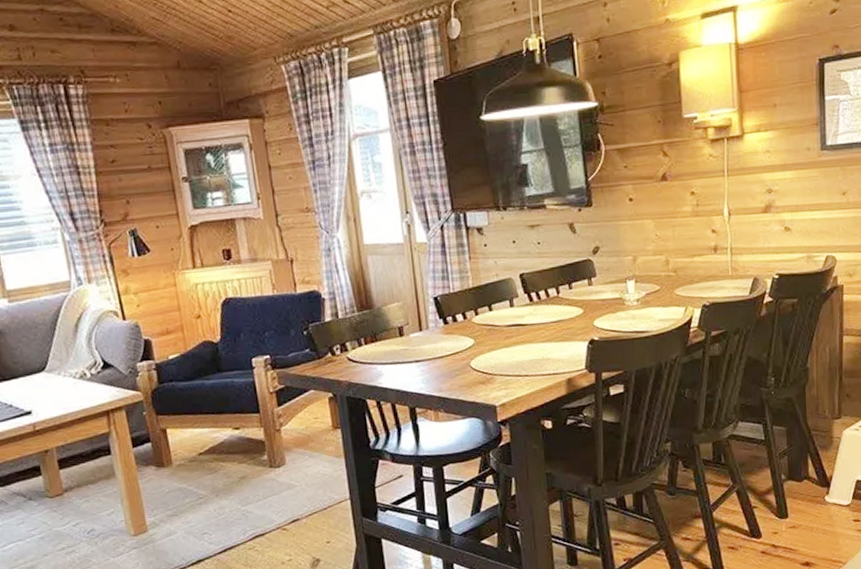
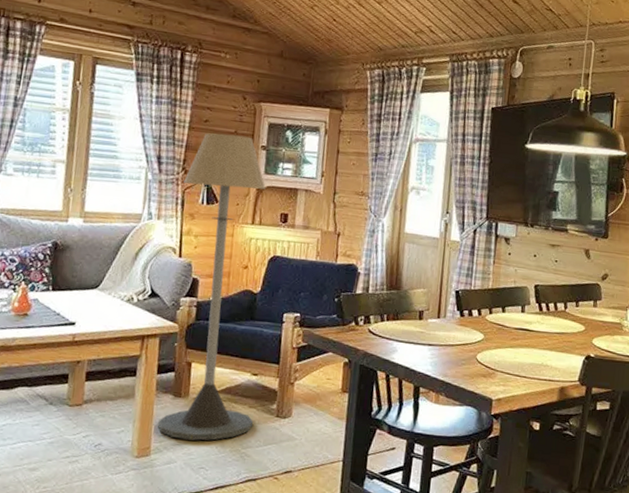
floor lamp: none [106,170,247,509] -> present [158,133,266,441]

